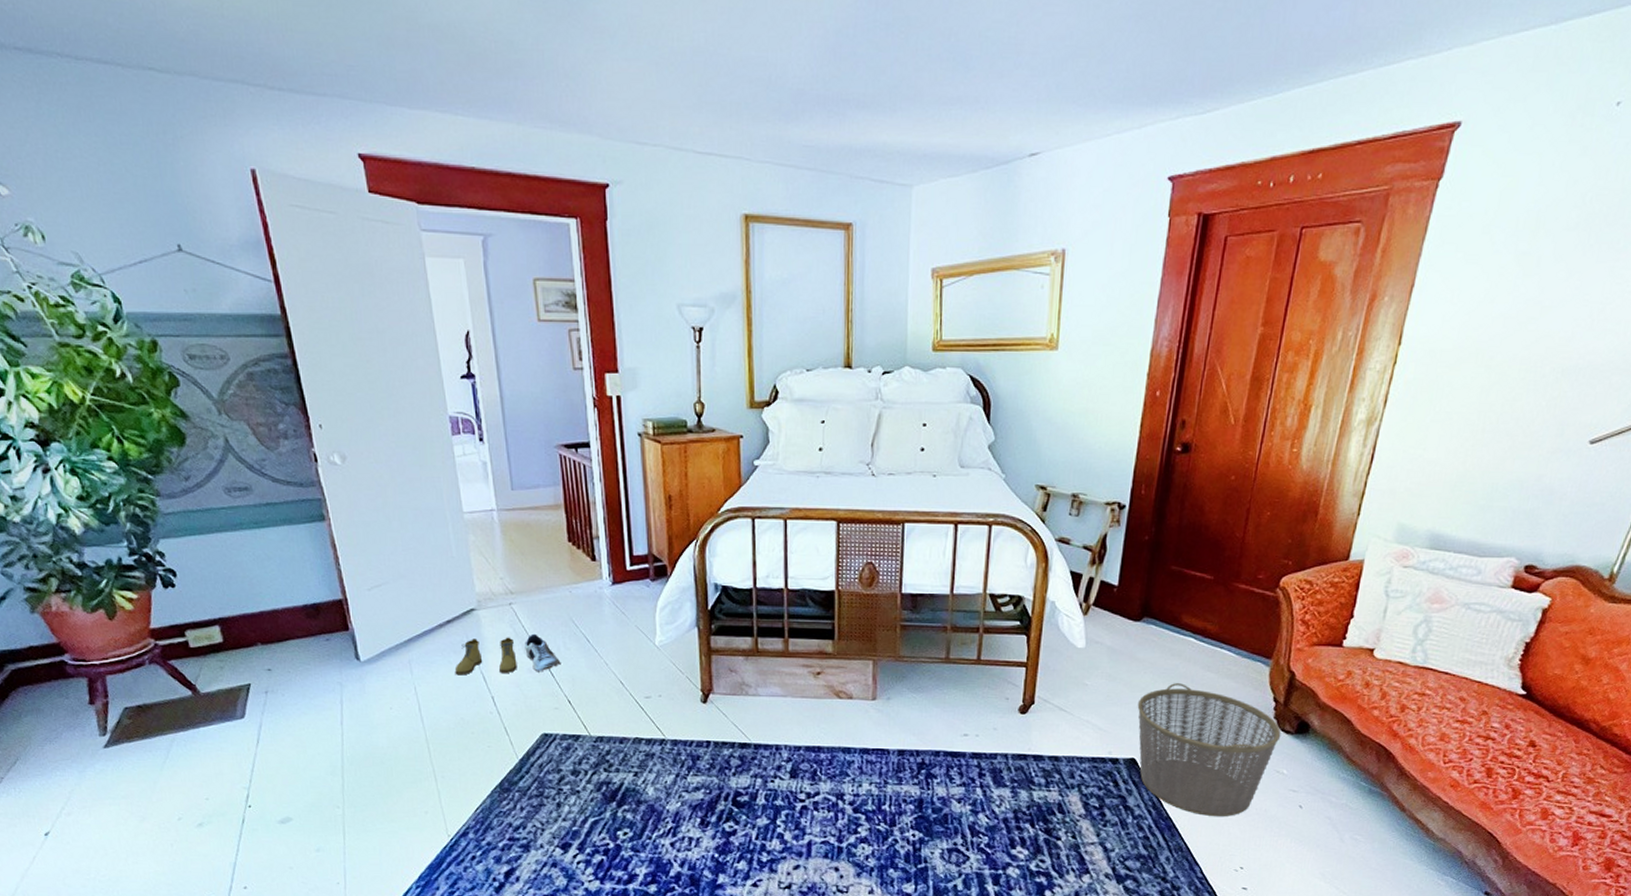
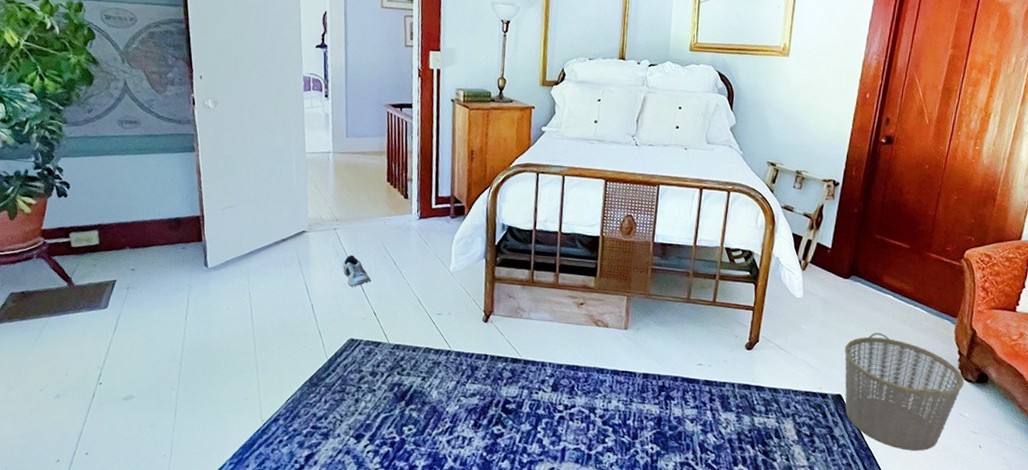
boot: present [454,637,517,676] -> none [283,255,336,286]

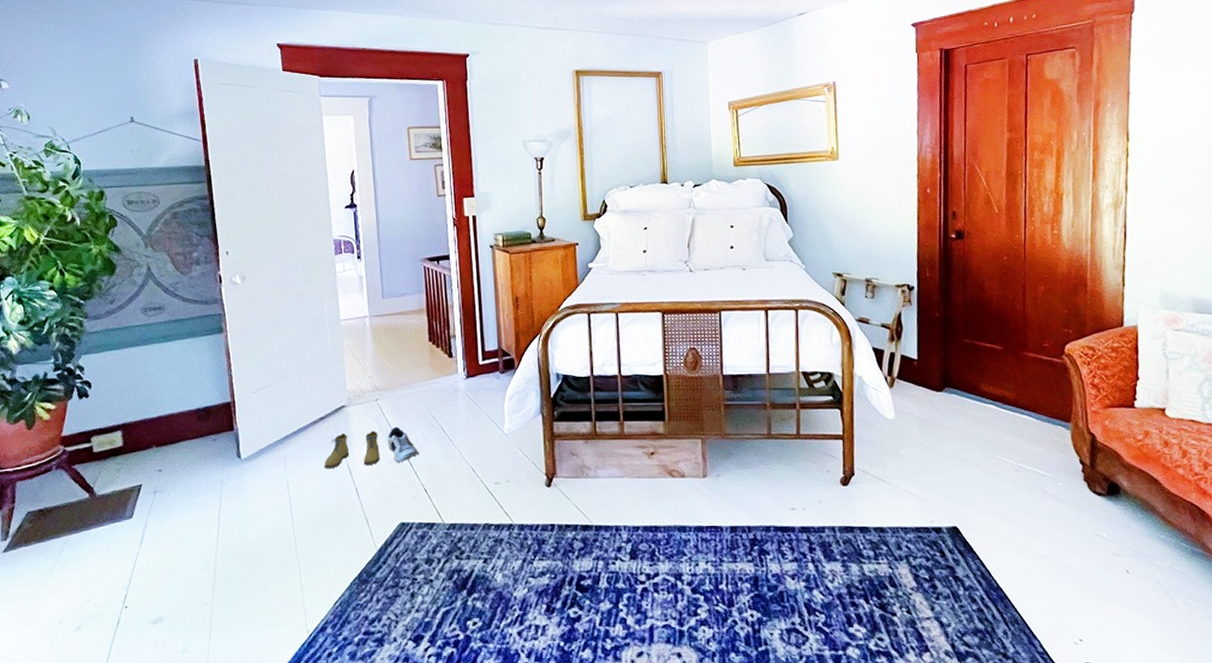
boot: none [283,255,336,286] -> present [324,430,380,469]
basket: present [844,332,965,451] -> none [951,449,1094,584]

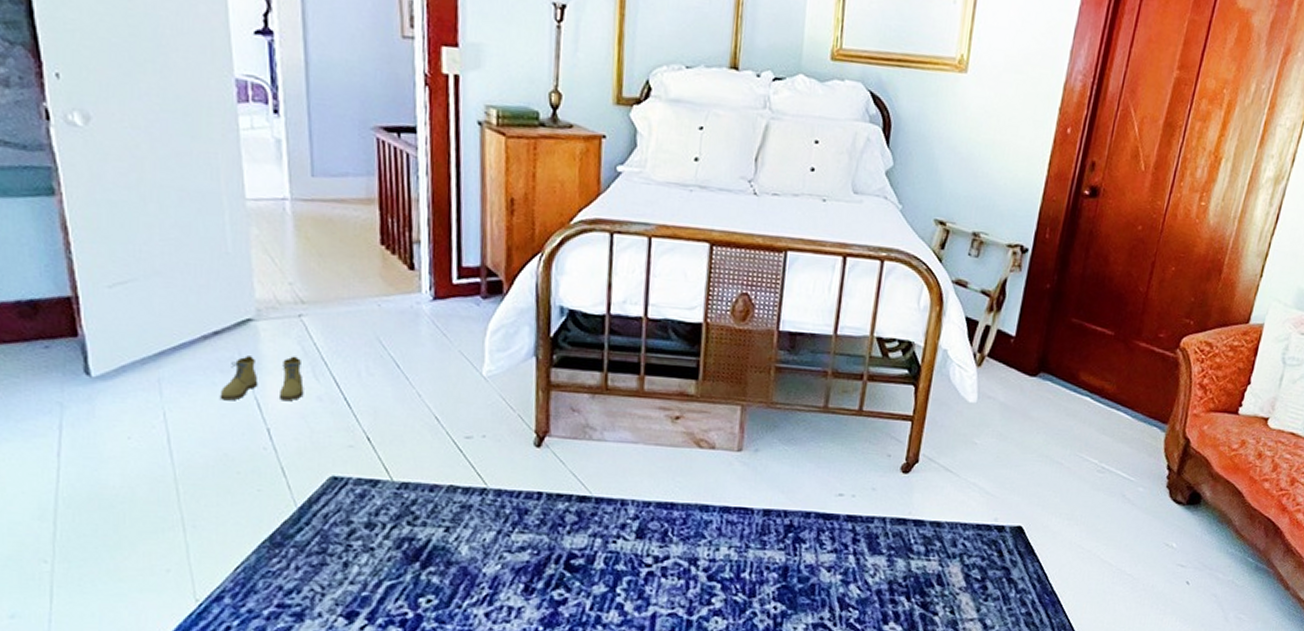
shoe: present [387,426,419,463] -> none [315,353,361,401]

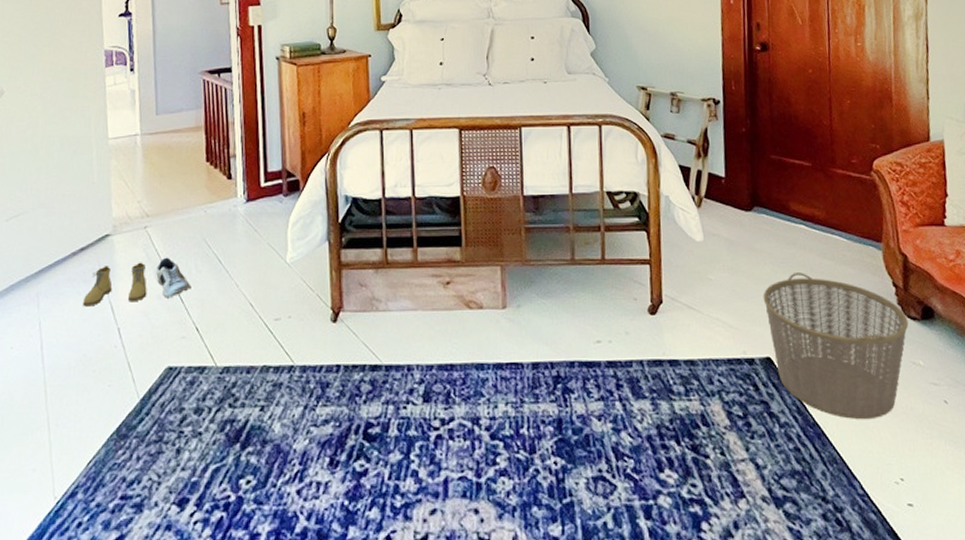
shoe: none [315,353,361,401] -> present [156,257,191,298]
basket: none [1026,445,1173,592] -> present [763,273,909,419]

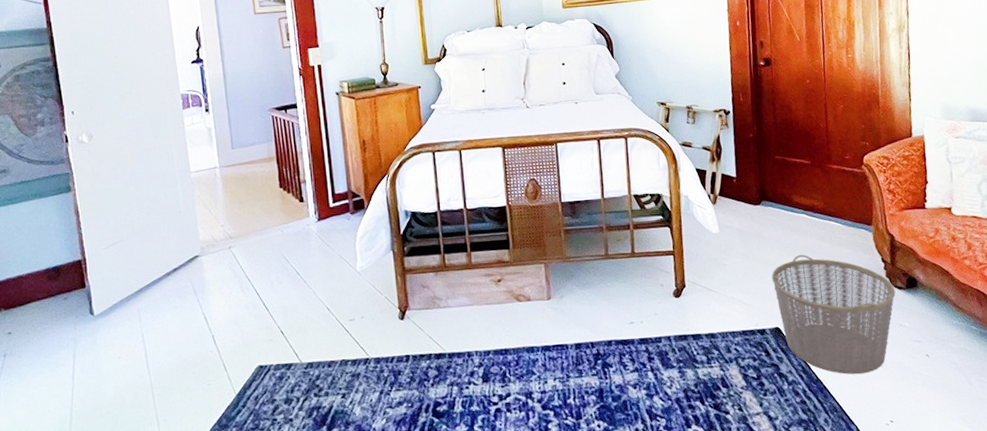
boot: present [82,262,147,307] -> none [179,278,236,319]
shoe: present [156,257,191,298] -> none [242,272,274,308]

